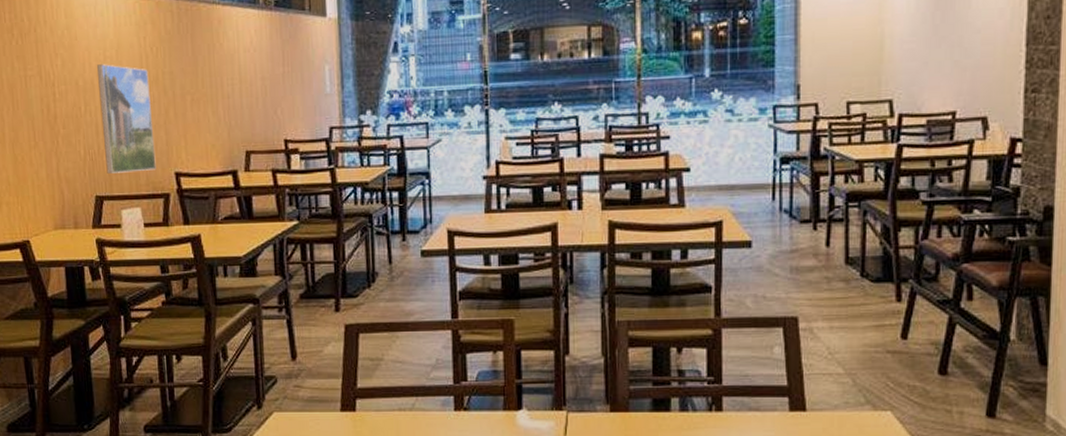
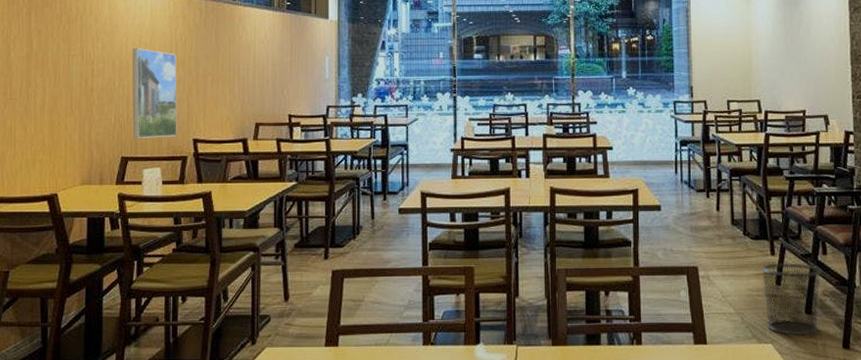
waste bin: none [883,311,964,402] -> present [762,263,822,336]

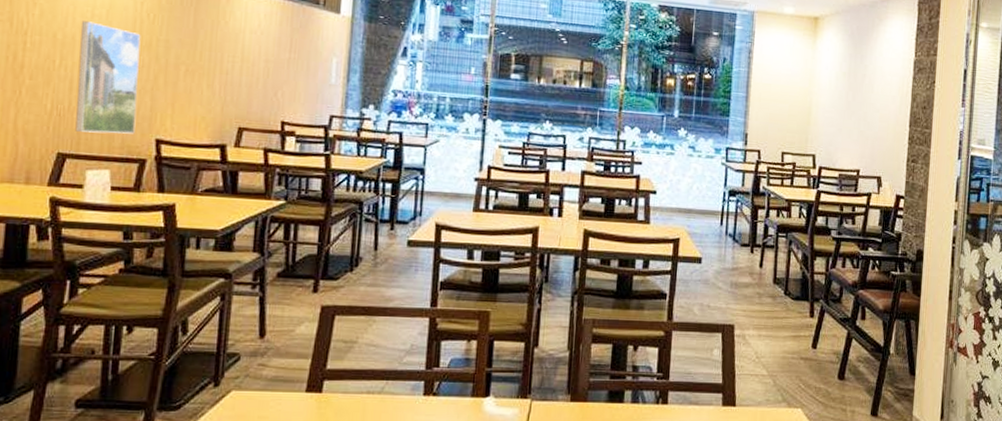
waste bin: present [762,263,822,336] -> none [799,326,858,402]

